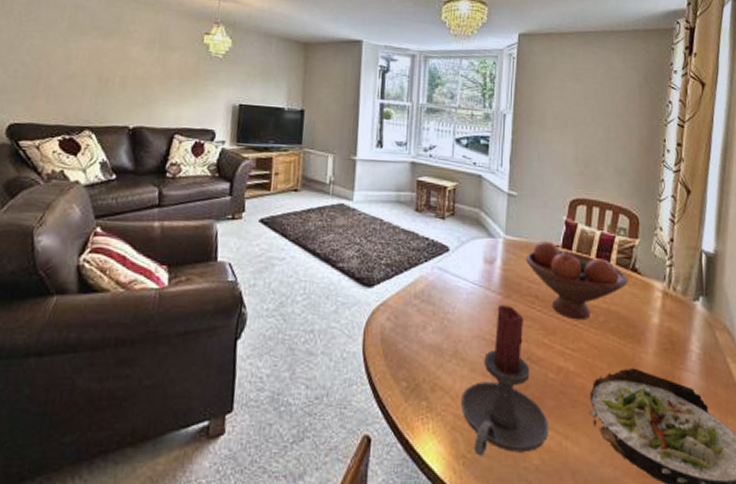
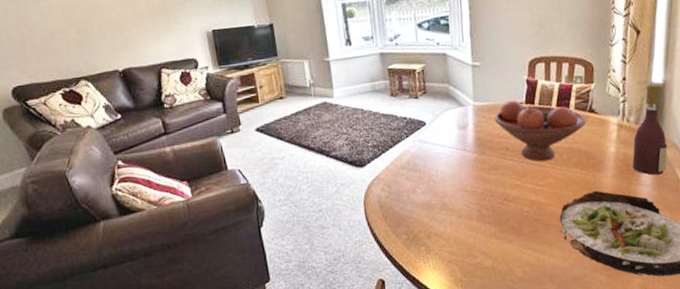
candle holder: present [461,305,549,456] -> none [453,160,528,278]
wine bottle: none [678,251,719,362] -> present [632,83,668,176]

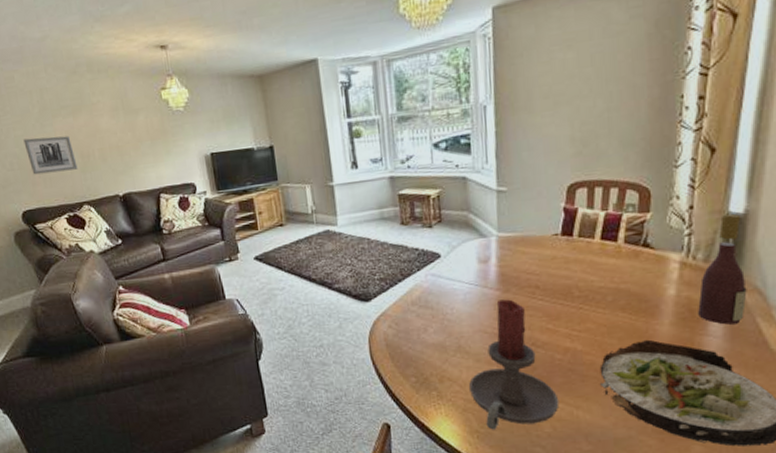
wall art: none [14,11,75,50] -> present [23,135,78,175]
candle holder: none [453,160,528,278] -> present [469,299,559,430]
fruit bowl: present [494,100,587,162] -> none [522,231,639,304]

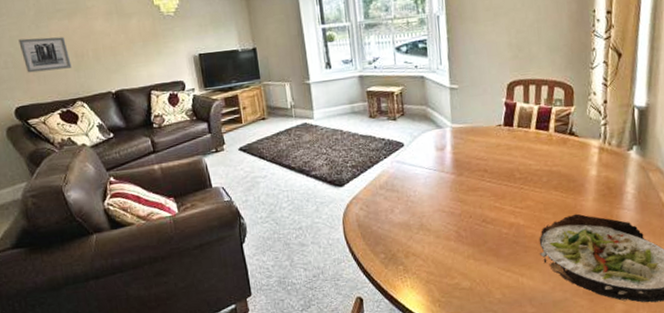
candle holder: present [469,299,559,430] -> none [431,182,507,299]
wine bottle: present [698,213,747,325] -> none [614,106,652,200]

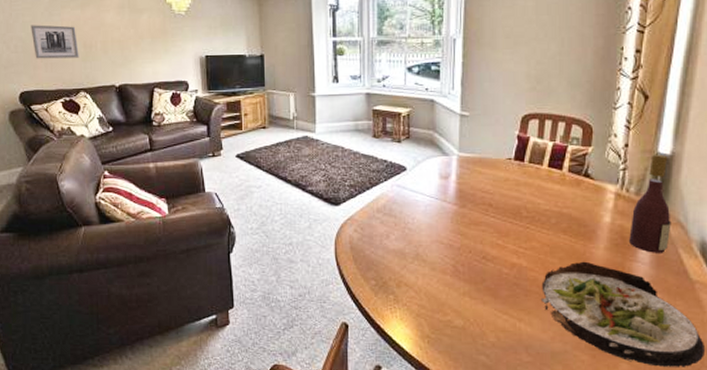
wine bottle: none [614,106,652,200] -> present [629,154,671,253]

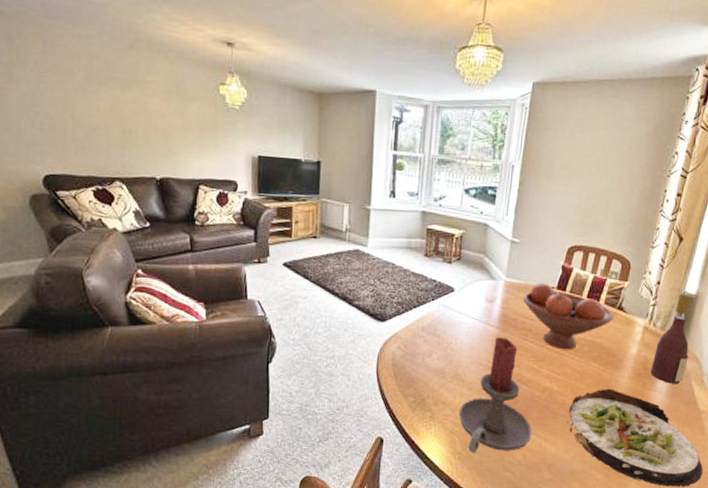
wall art: present [31,25,79,59] -> none [61,101,117,144]
candle holder: none [424,214,504,336] -> present [459,337,532,453]
fruit bowl: none [479,154,580,223] -> present [522,282,614,350]

